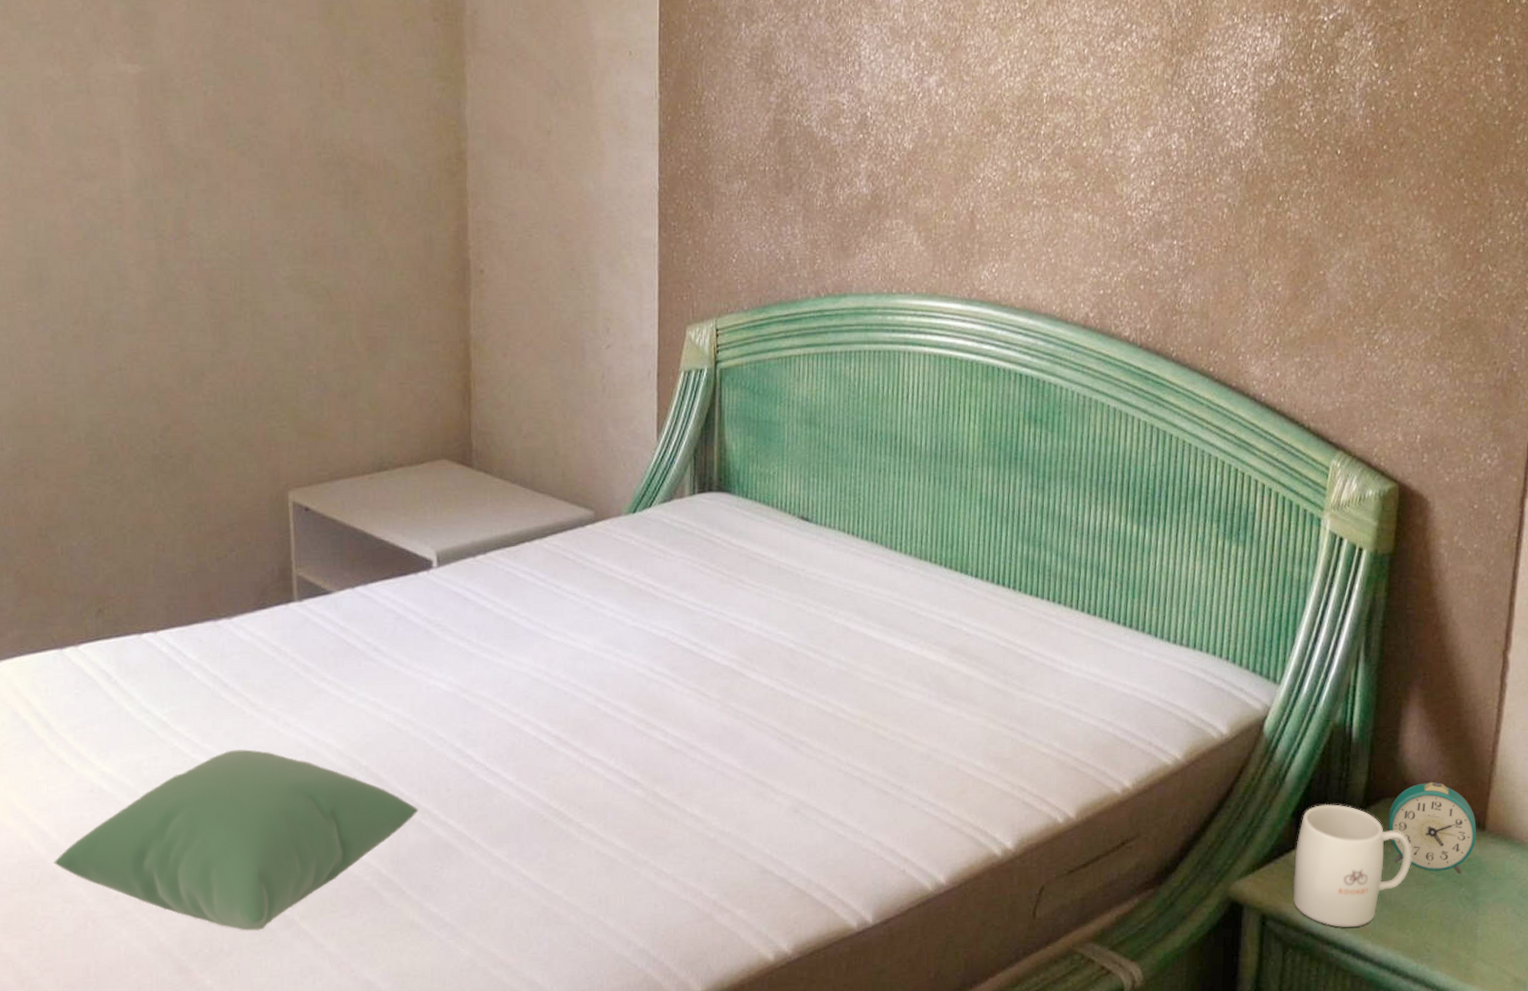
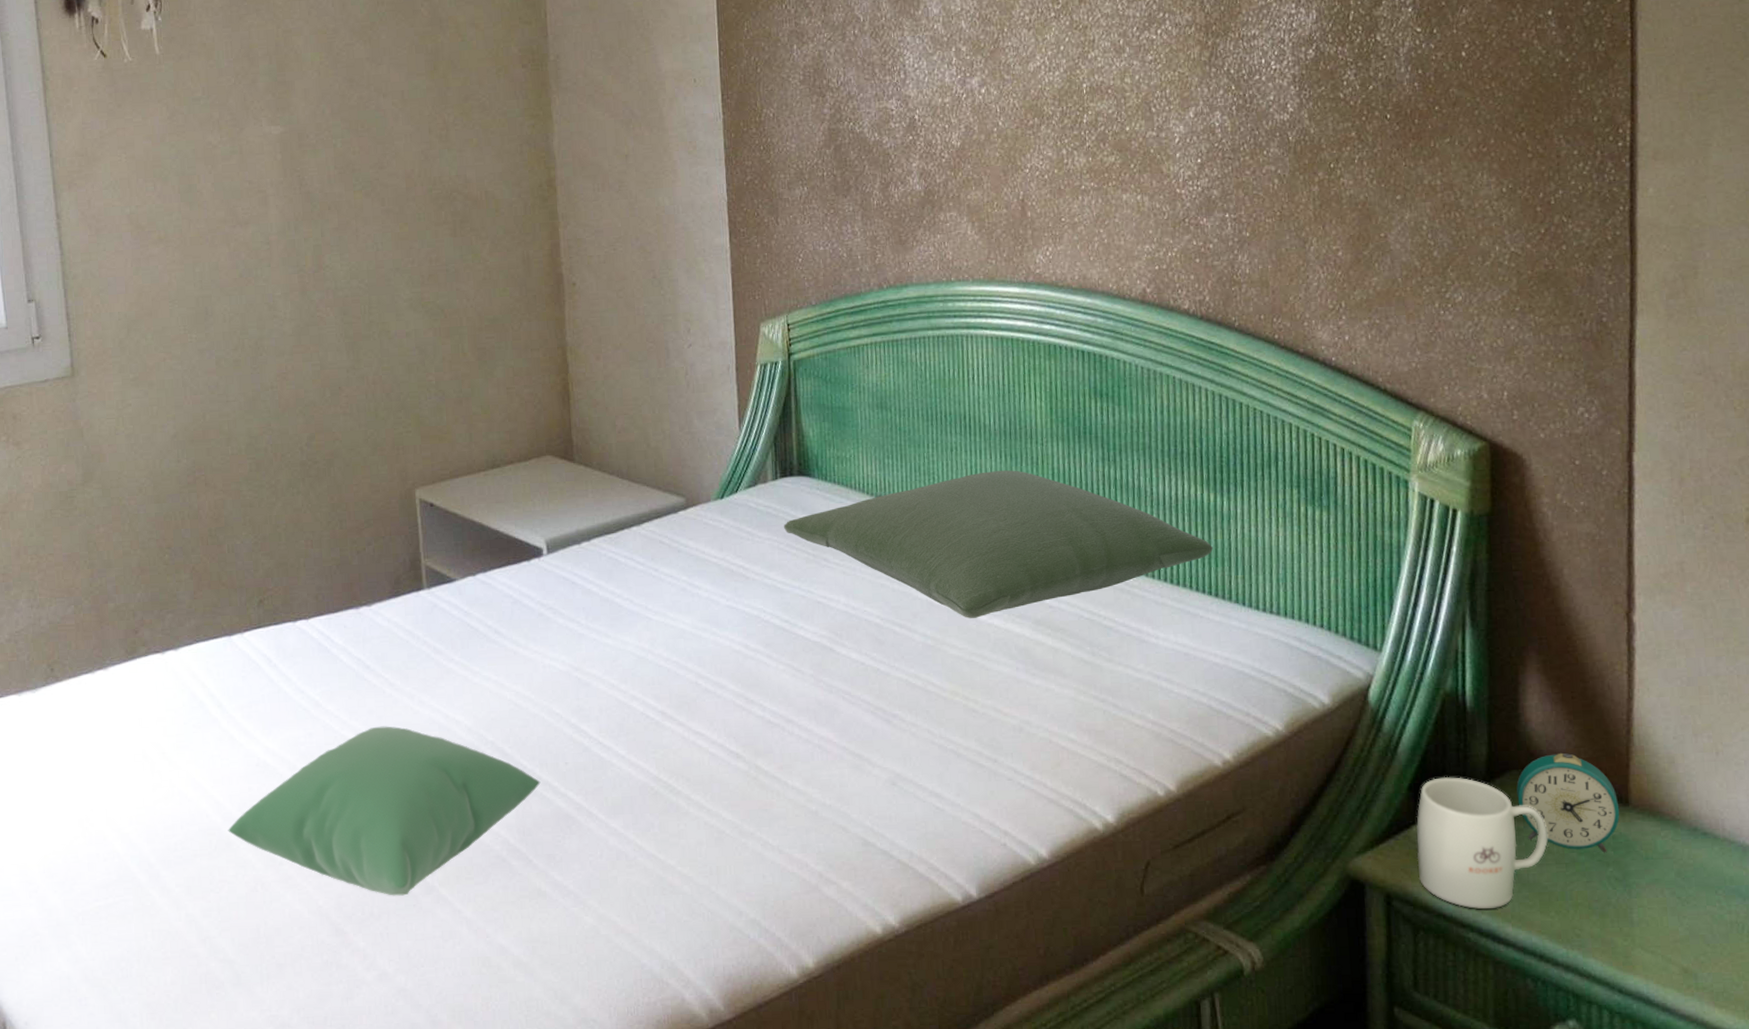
pillow: none [699,494,1131,645] -> present [784,470,1213,618]

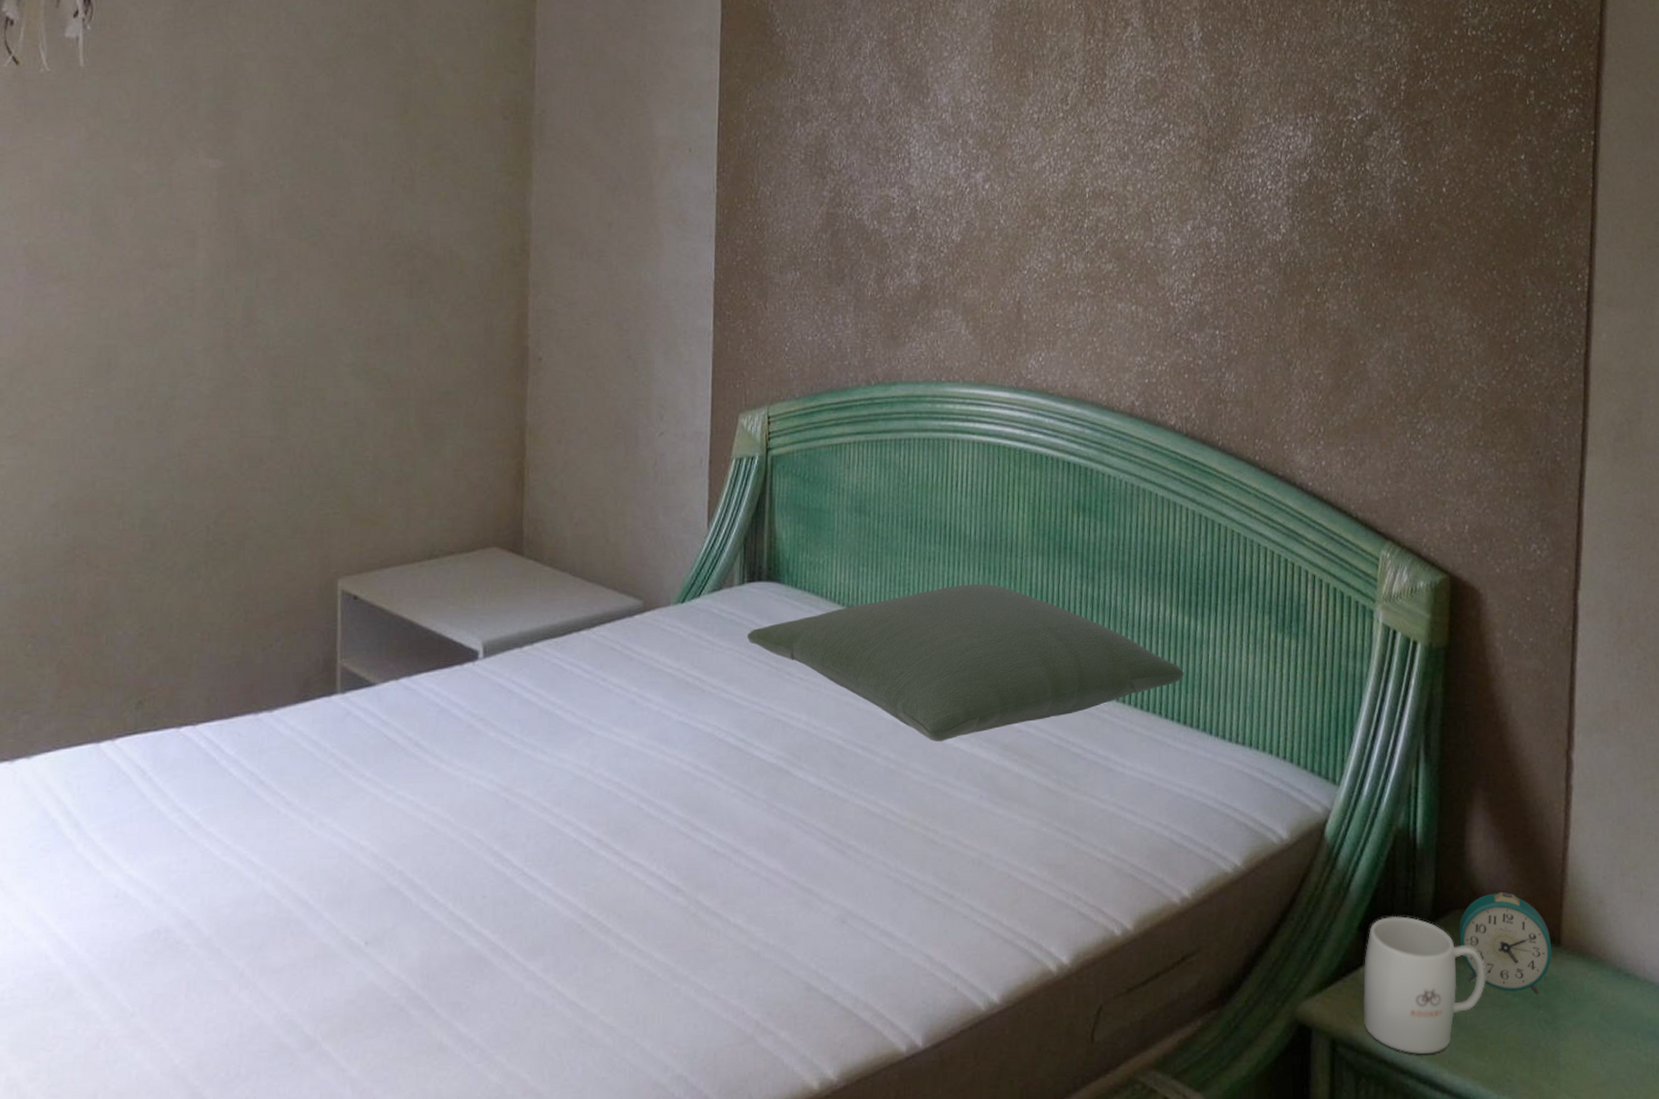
cushion: present [228,726,541,896] -> none [70,851,453,1053]

